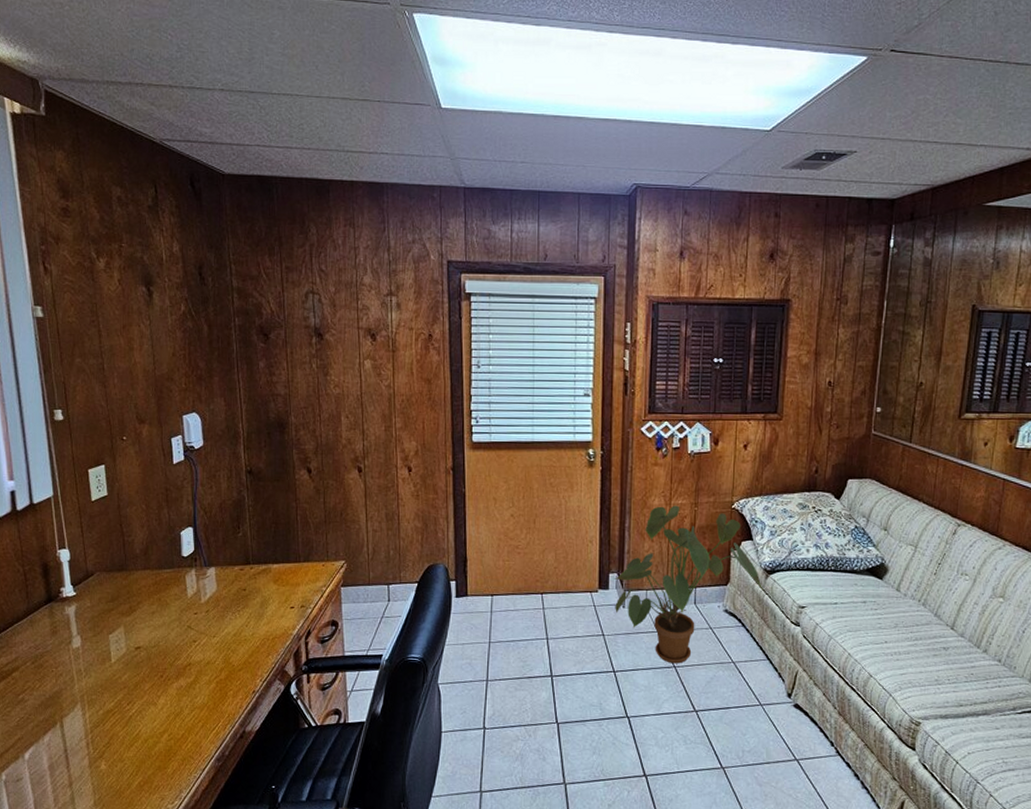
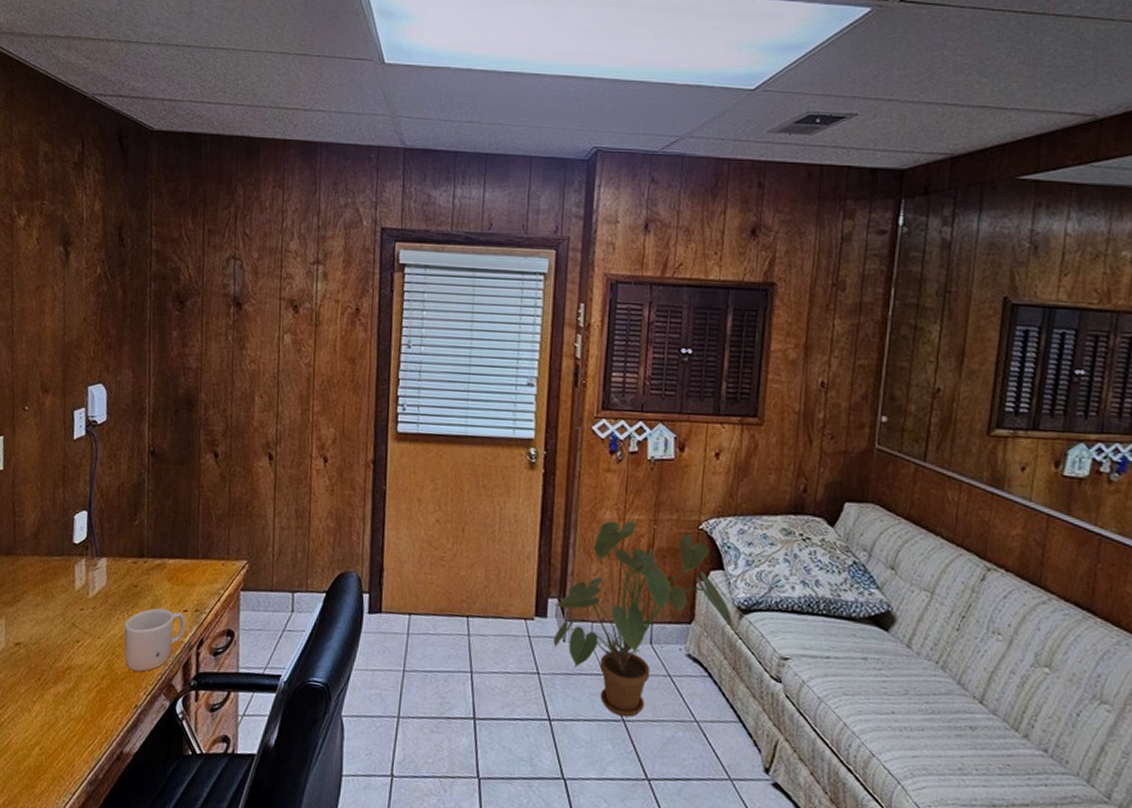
mug: none [236,607,294,662] -> present [124,608,187,672]

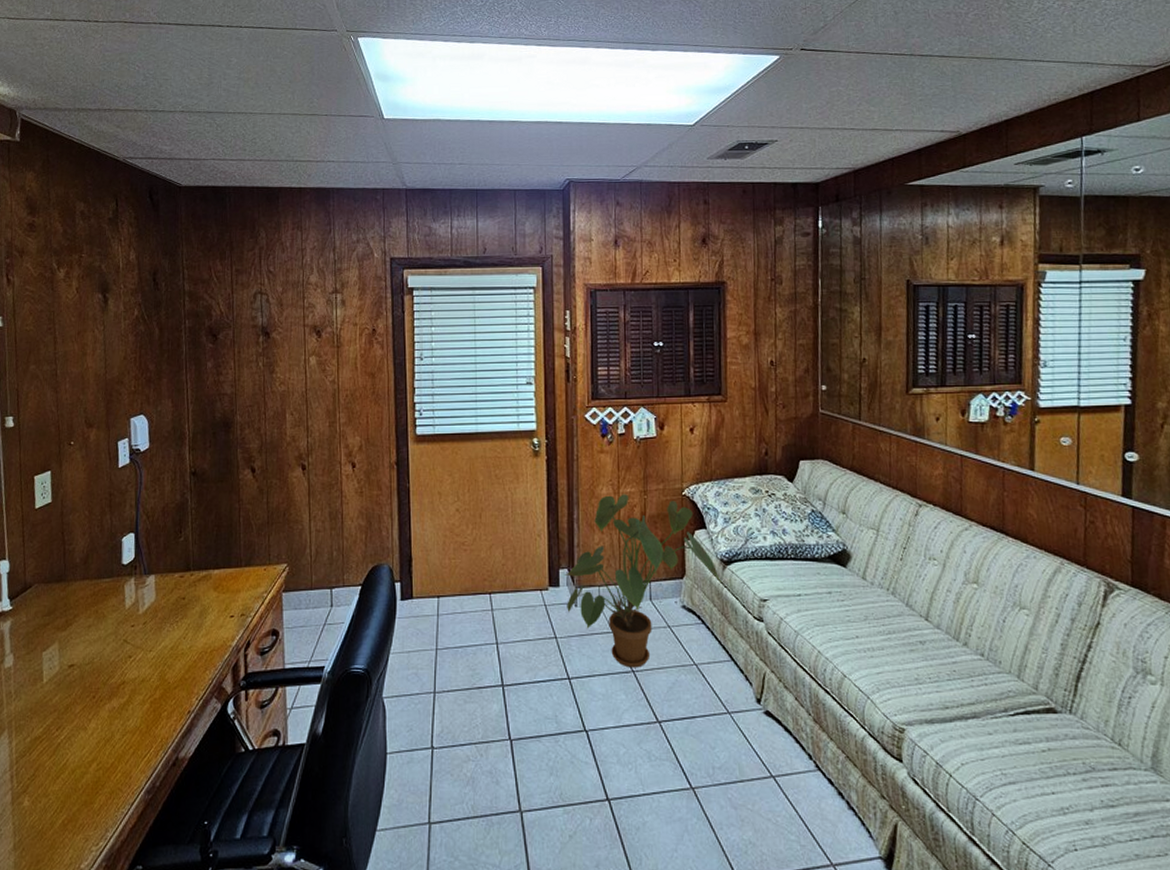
mug: present [124,608,187,672] -> none [174,617,234,678]

